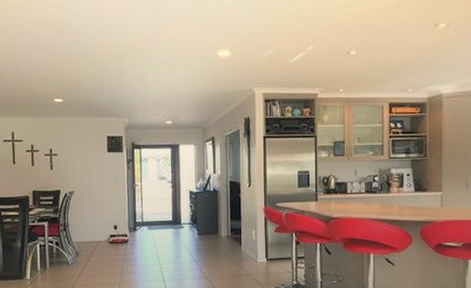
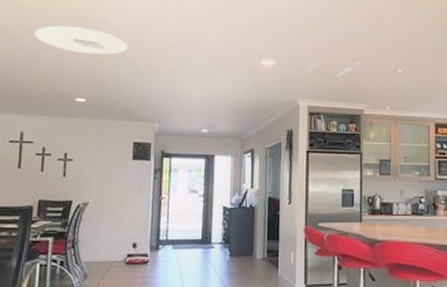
ceiling light: none [13,32,96,58] -> present [35,25,129,55]

